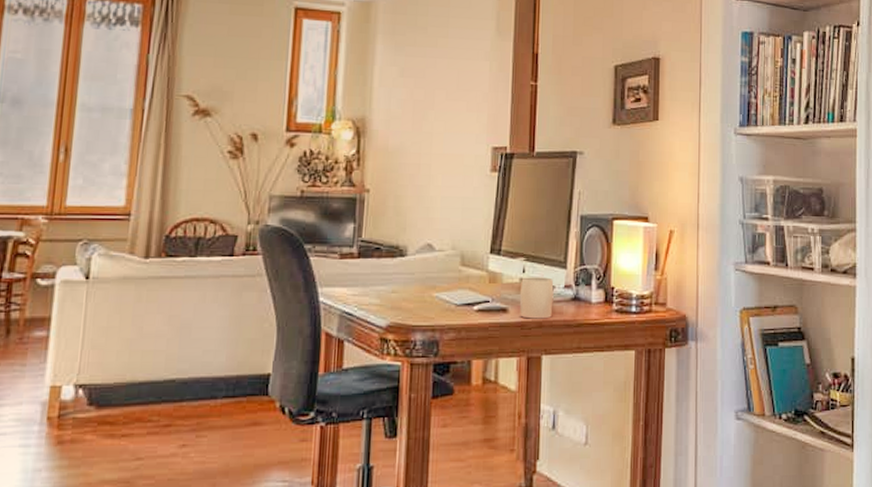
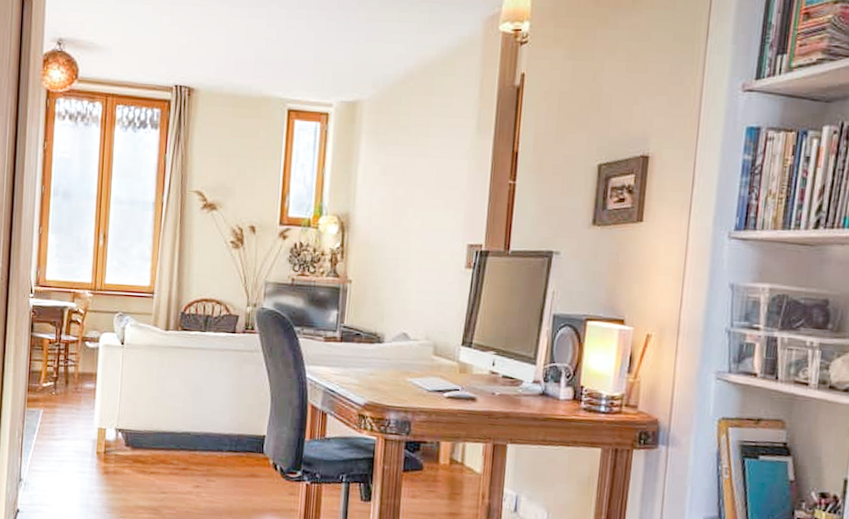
mug: present [519,277,554,319] -> none [487,370,523,411]

